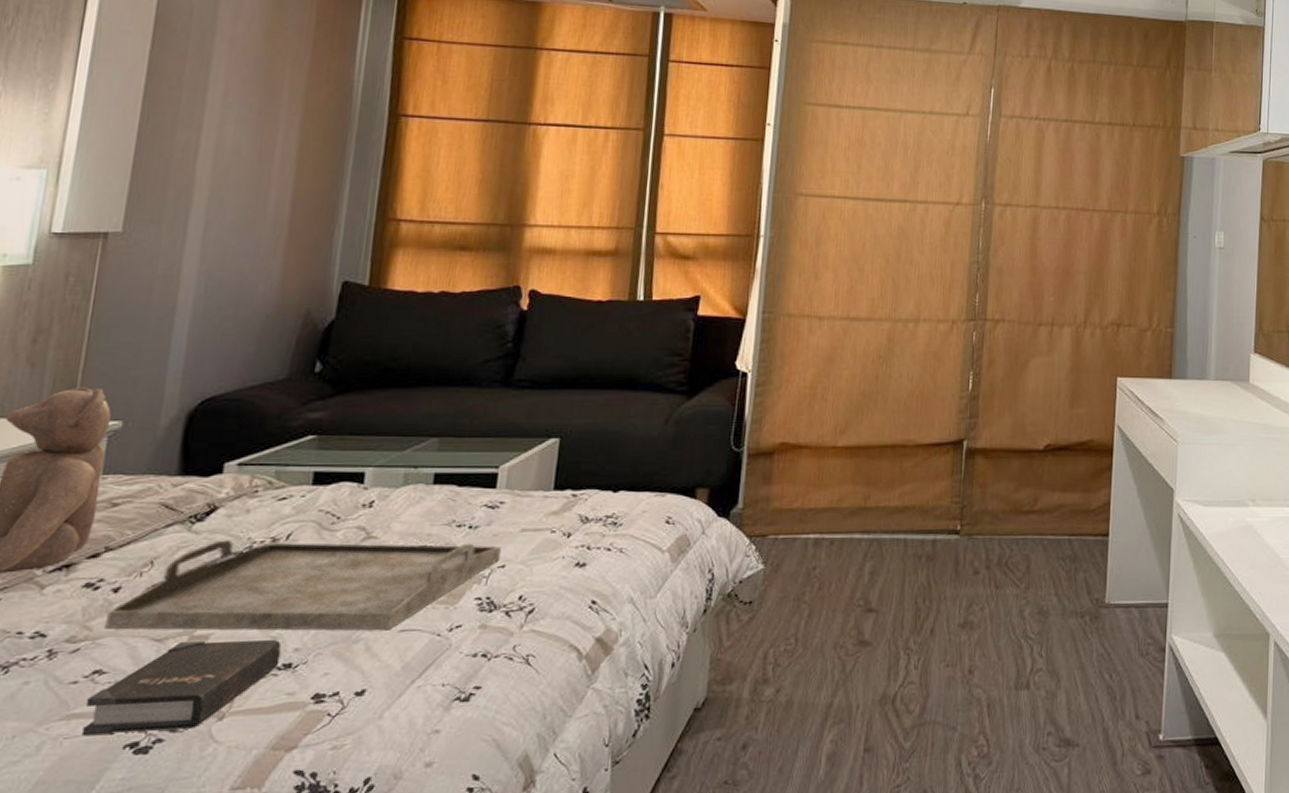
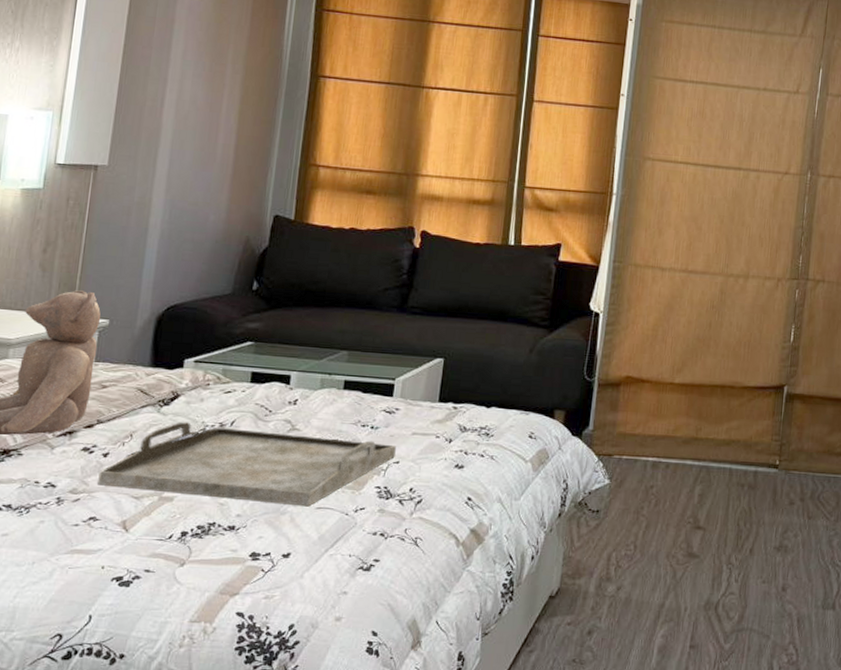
hardback book: present [81,640,282,737] -> none [81,501,227,571]

